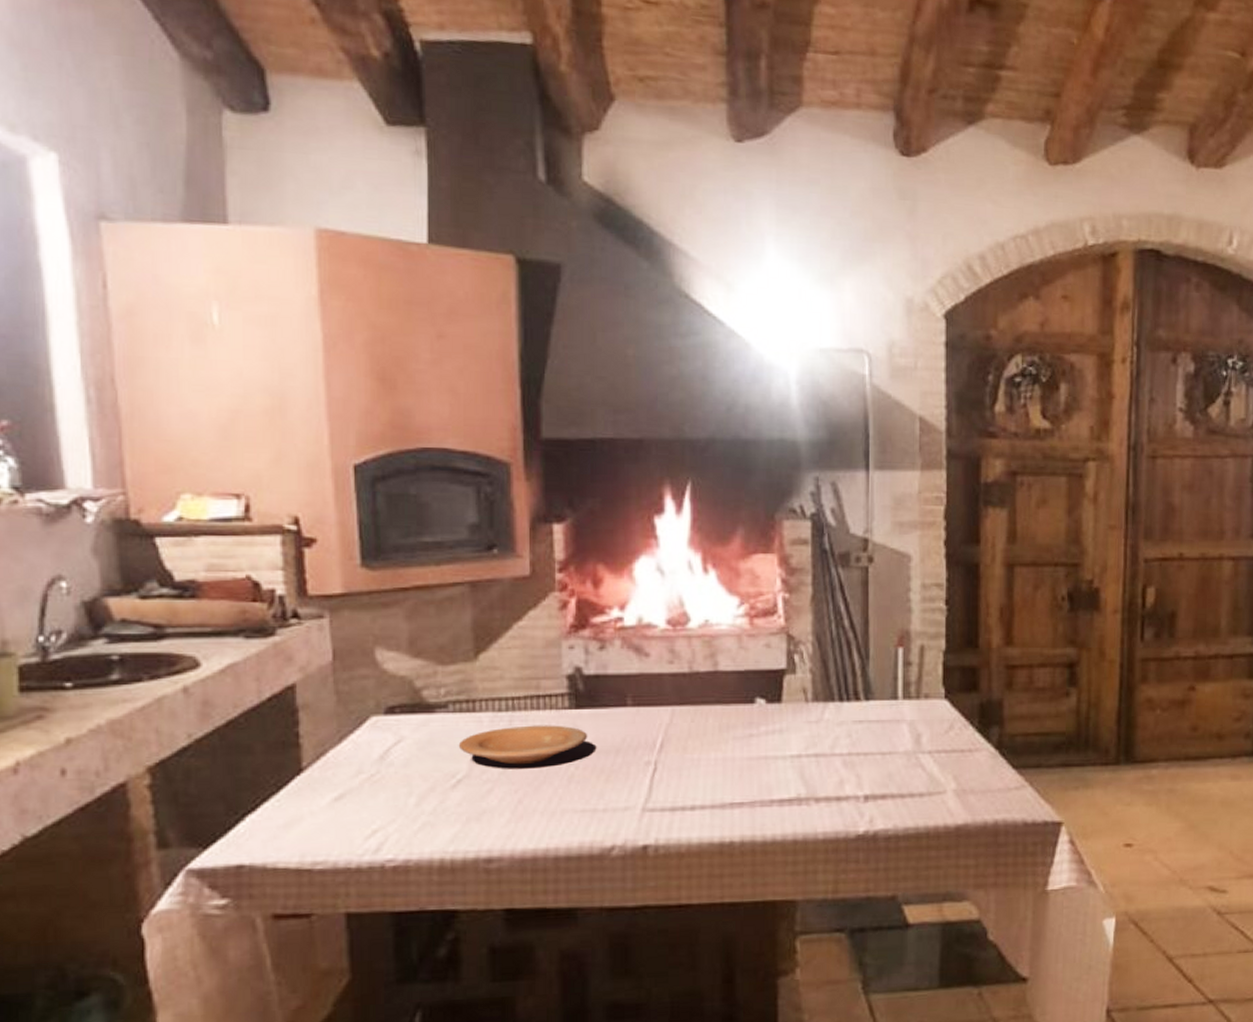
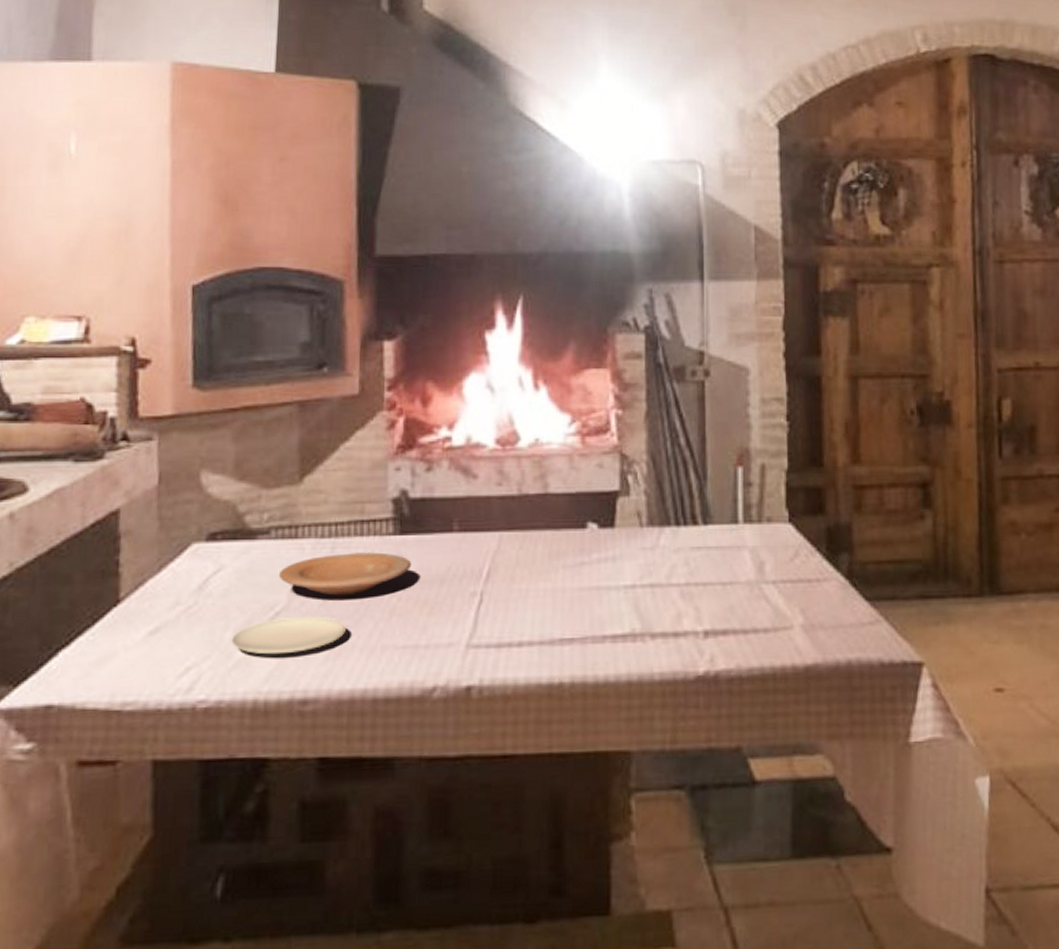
plate: none [416,783,526,819] -> present [231,616,346,655]

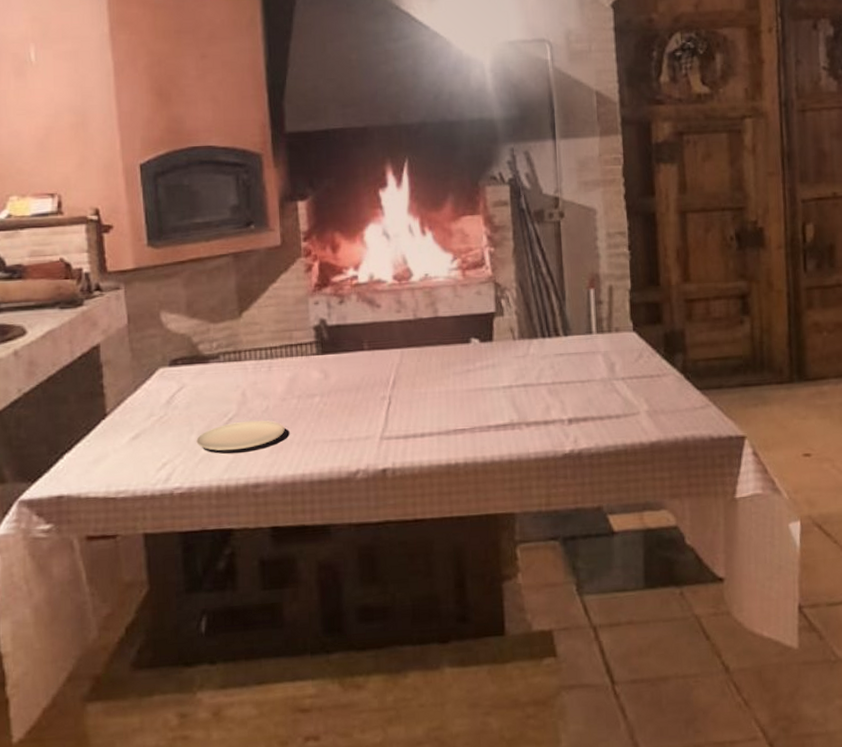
plate: present [278,552,412,596] -> none [228,369,333,404]

